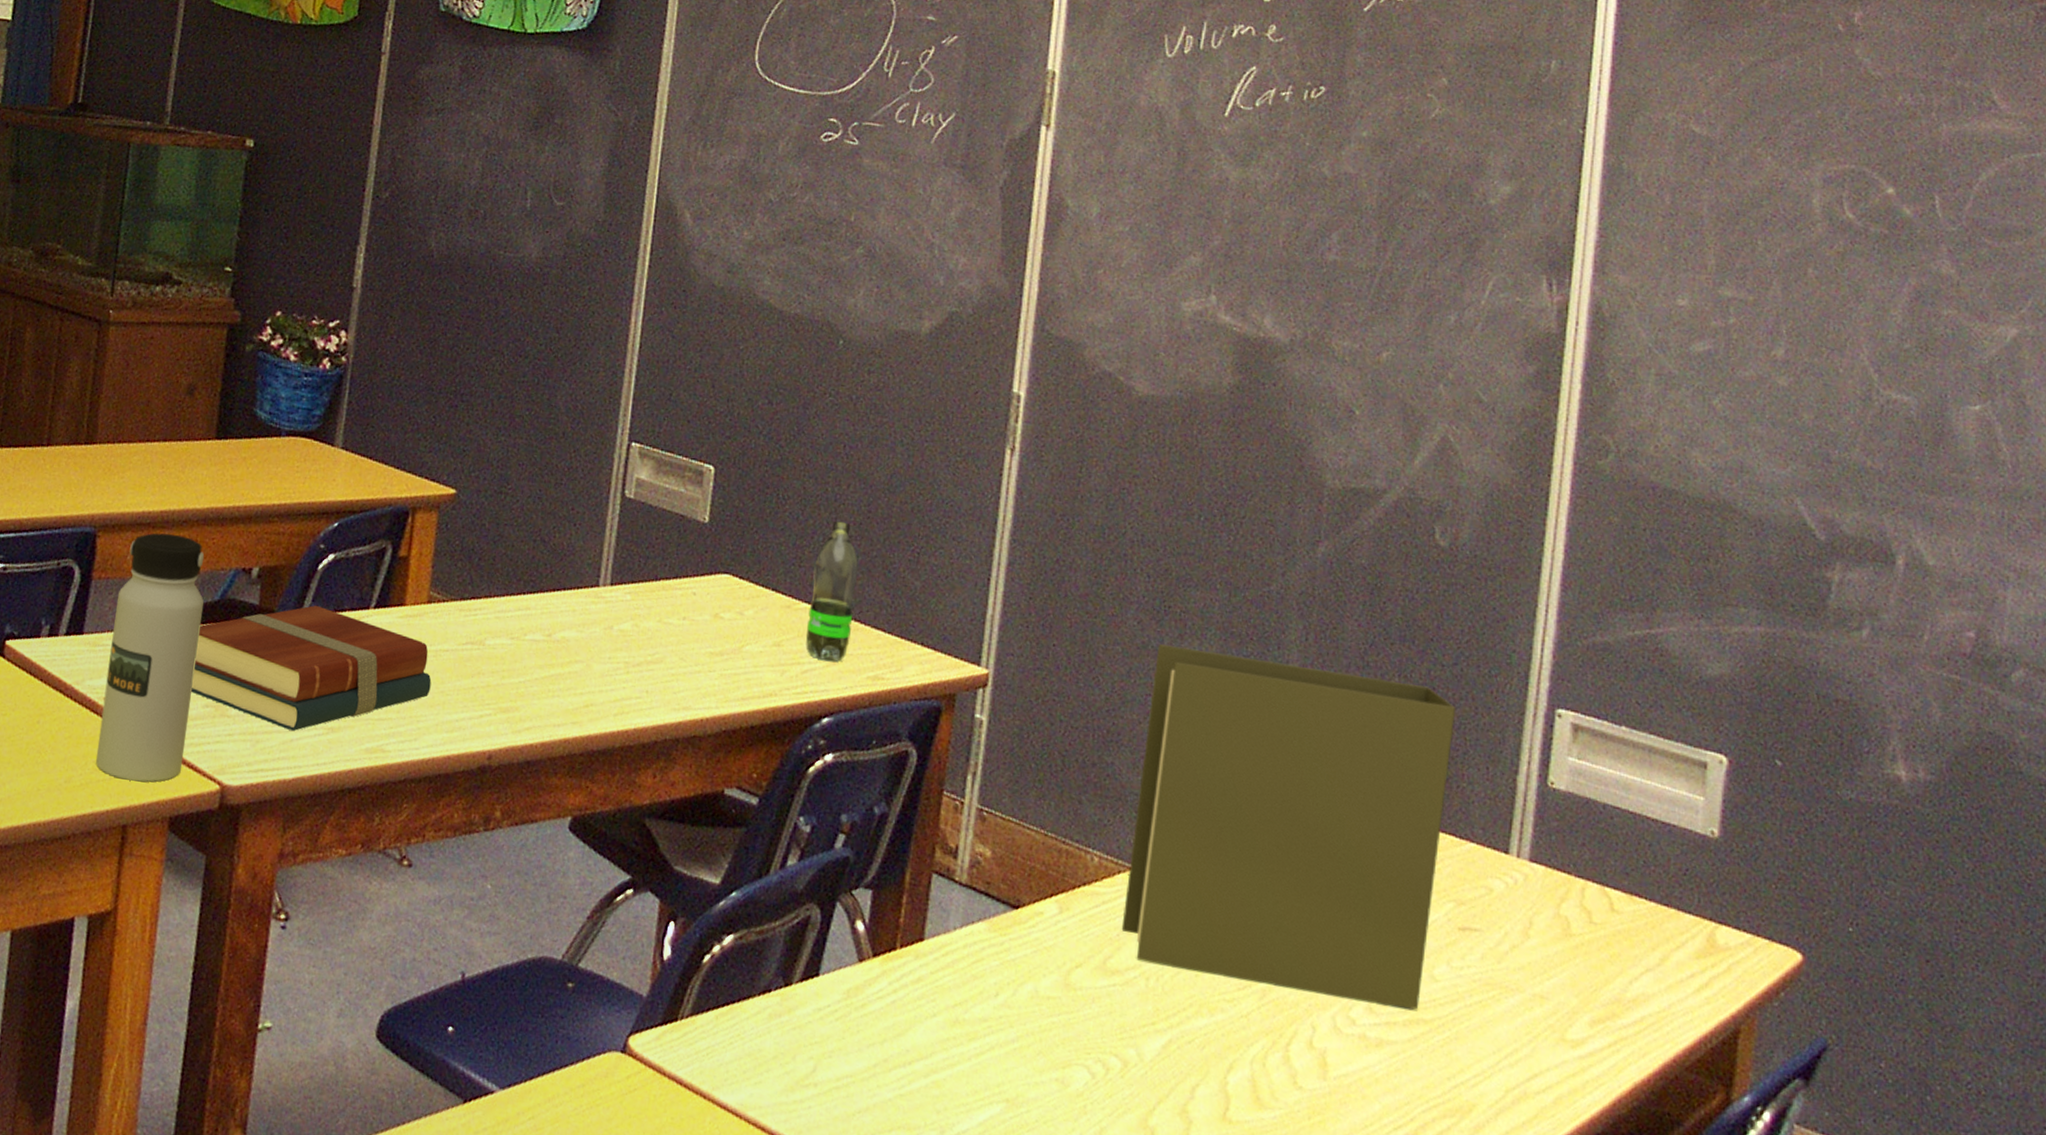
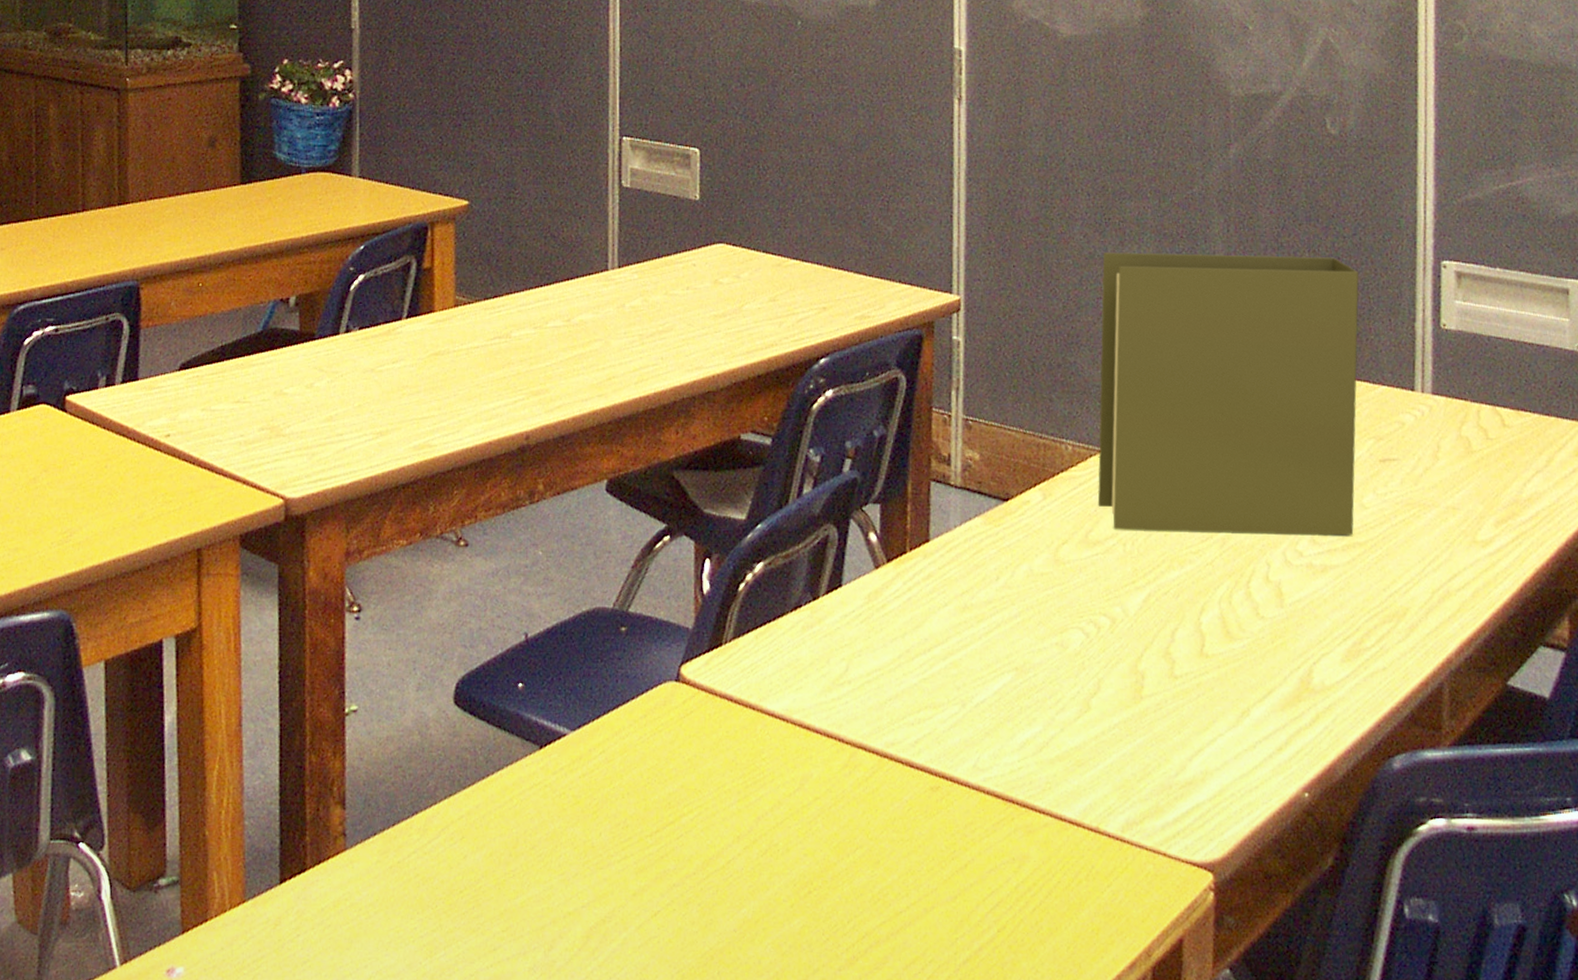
water bottle: present [96,533,205,782] -> none [164,276,248,507]
books: present [191,605,432,731] -> none [246,323,466,439]
bottle: present [805,521,859,662] -> none [796,183,837,309]

